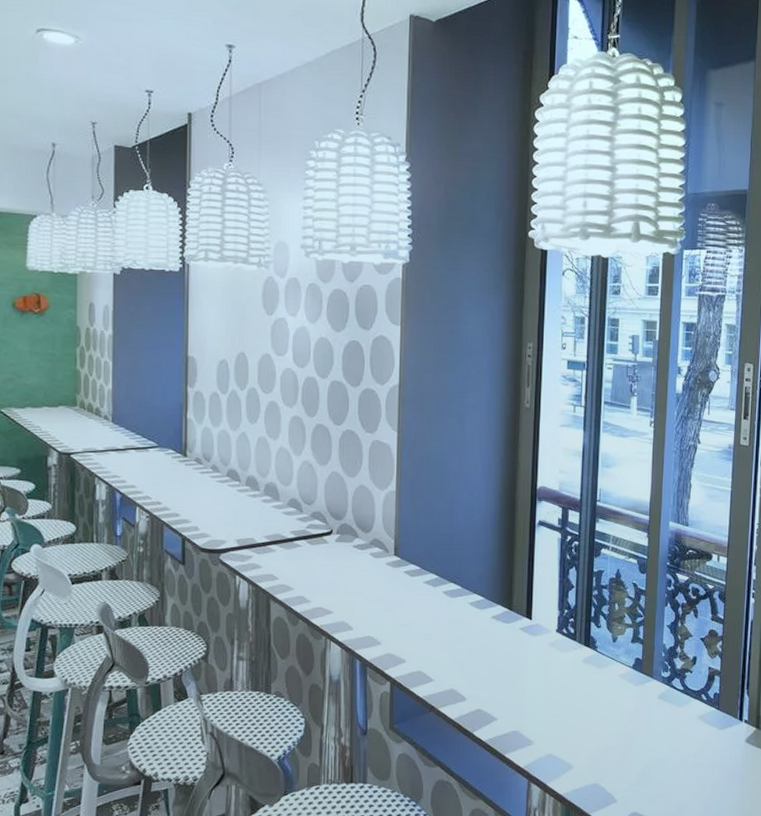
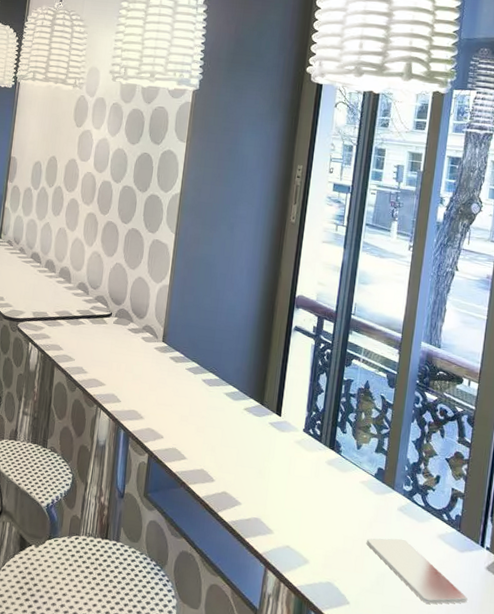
smartphone: none [629,726,730,786] -> present [366,538,468,604]

